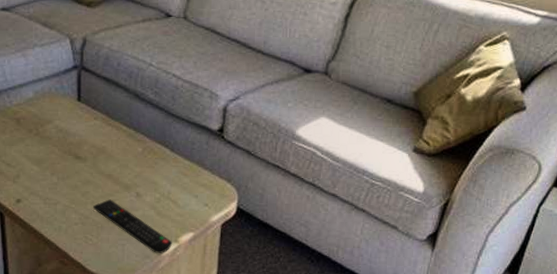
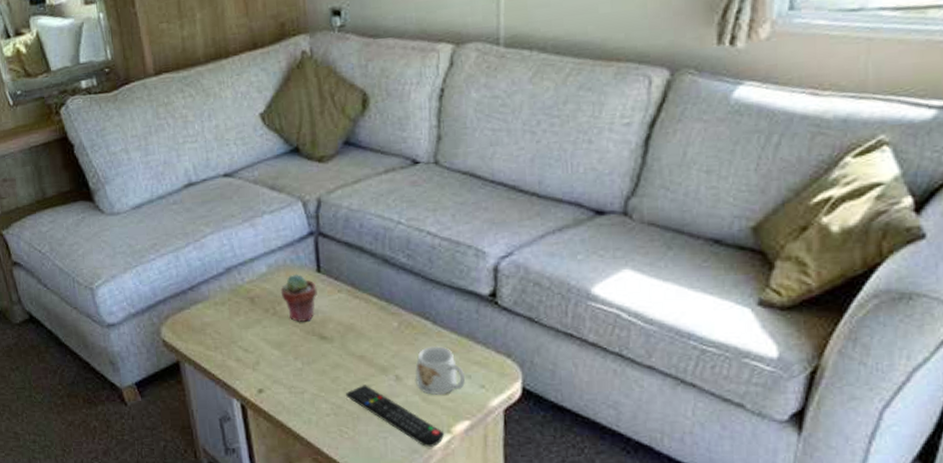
potted succulent: none [44,101,76,143] -> present [280,274,317,322]
mug: none [153,169,193,210] -> present [415,345,466,395]

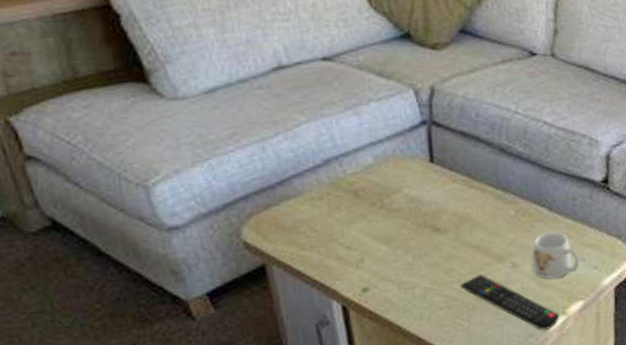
potted succulent: present [280,274,317,322] -> none [388,164,430,215]

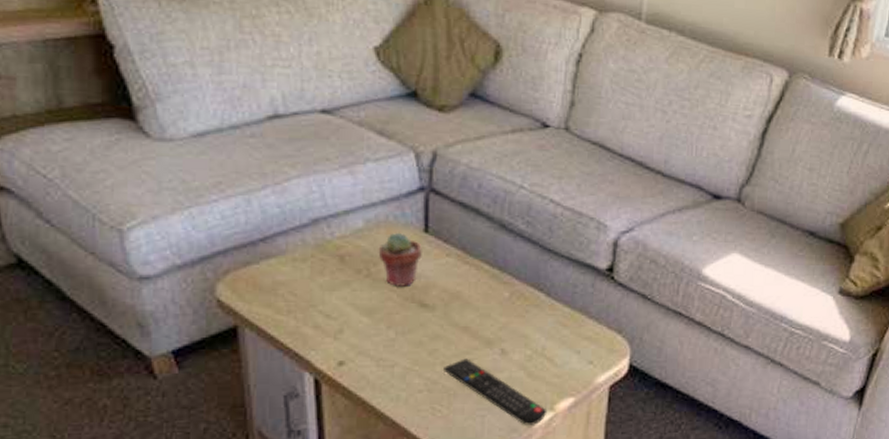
potted succulent: none [388,164,430,215] -> present [378,232,422,286]
mug: present [531,231,580,280] -> none [522,318,575,370]

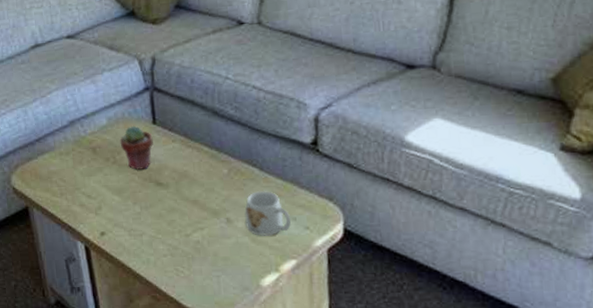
remote control: present [444,358,548,425] -> none [181,227,274,285]
mug: none [522,318,575,370] -> present [244,190,292,236]

